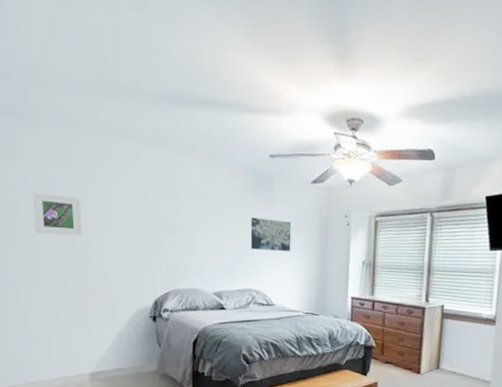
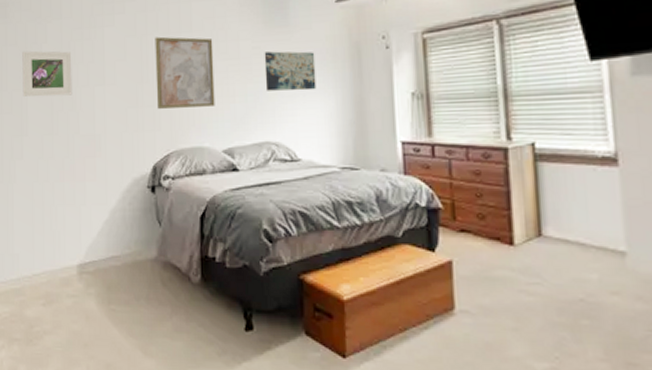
wall art: none [157,194,208,257] -> present [155,36,215,109]

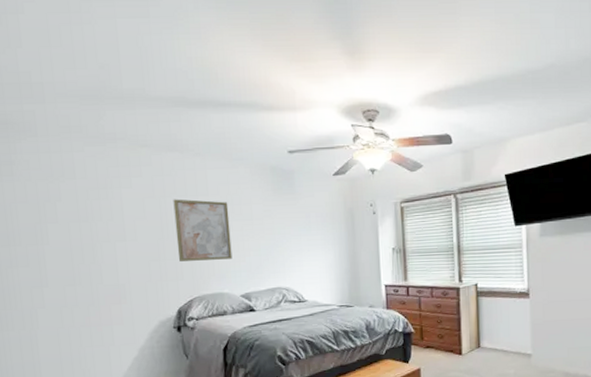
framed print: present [22,50,72,97] -> none [34,208,93,252]
wall art: present [264,51,317,91] -> none [274,214,319,247]

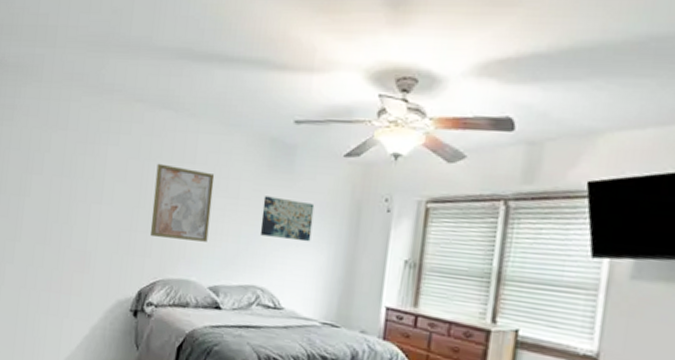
wall art: none [274,214,319,247] -> present [260,196,315,242]

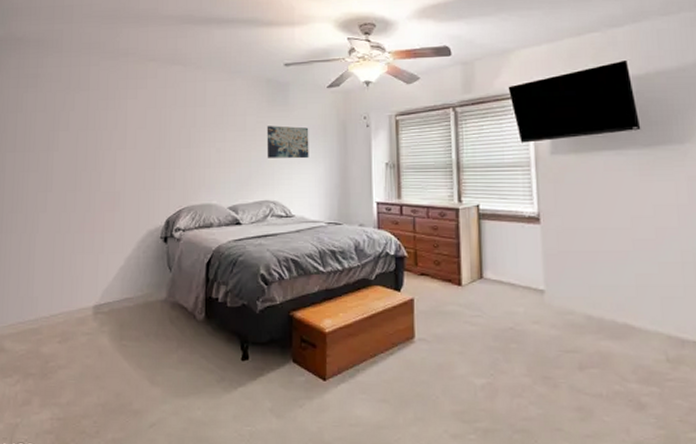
wall art: present [150,163,215,242] -> none [172,109,224,171]

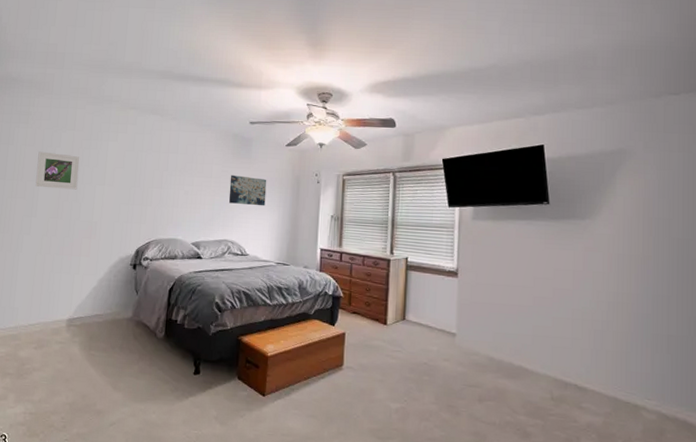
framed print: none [49,117,97,158] -> present [35,151,80,190]

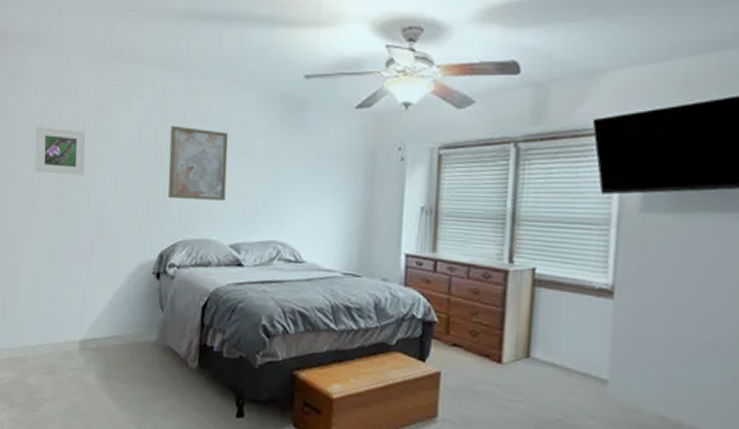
wall art: none [144,154,193,210] -> present [168,125,229,201]
wall art: present [228,175,267,206] -> none [277,152,330,195]

